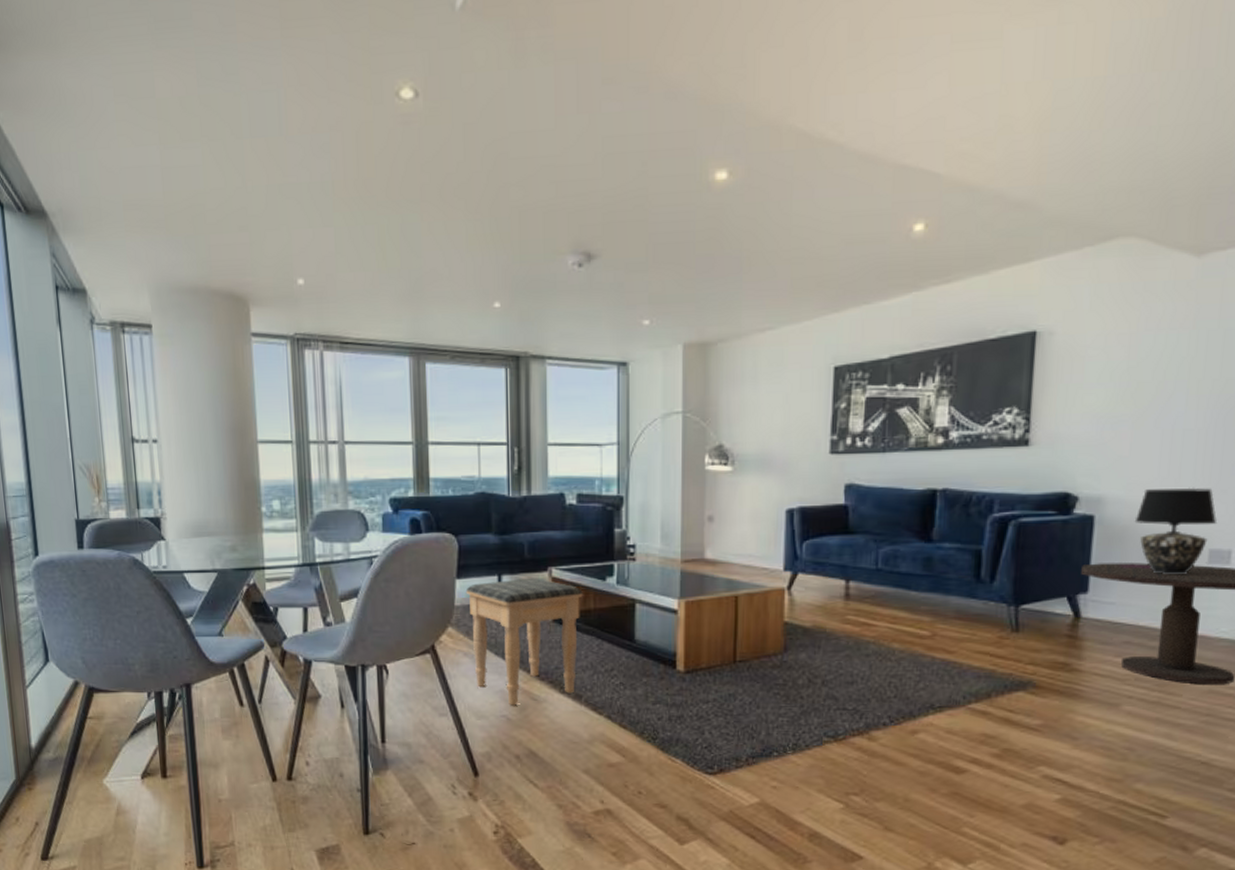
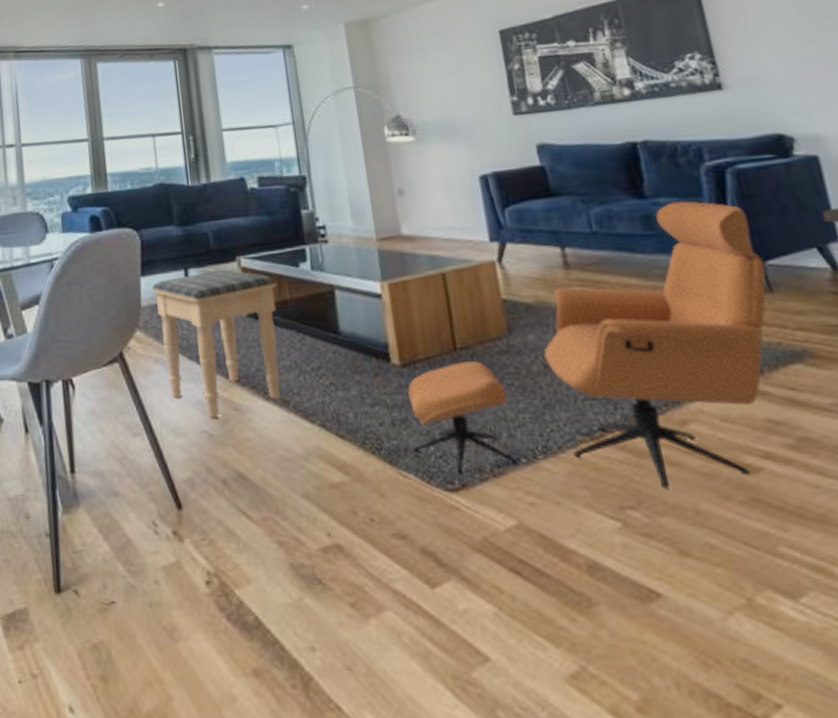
armchair: none [683,547,1019,782] -> present [408,201,766,489]

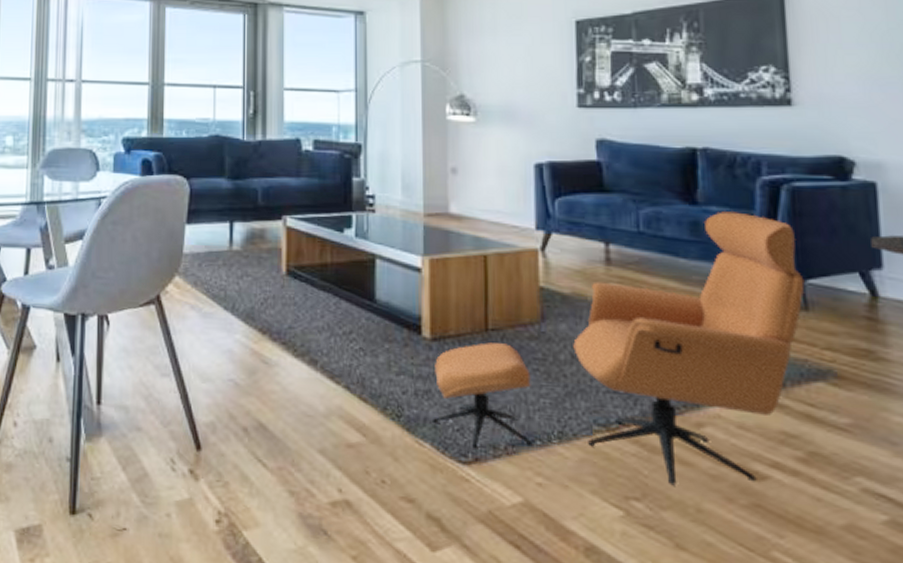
footstool: present [151,269,280,419] -> none [195,226,319,369]

